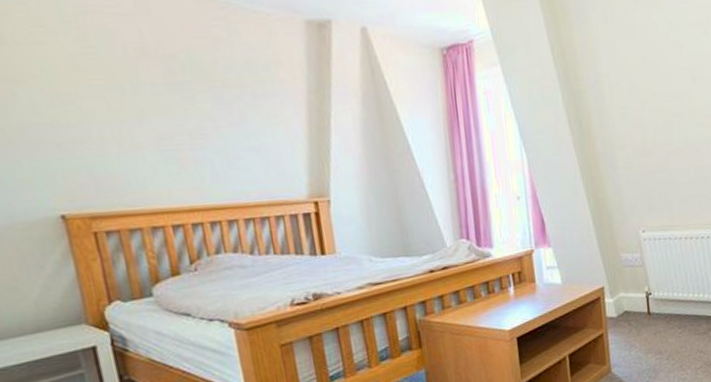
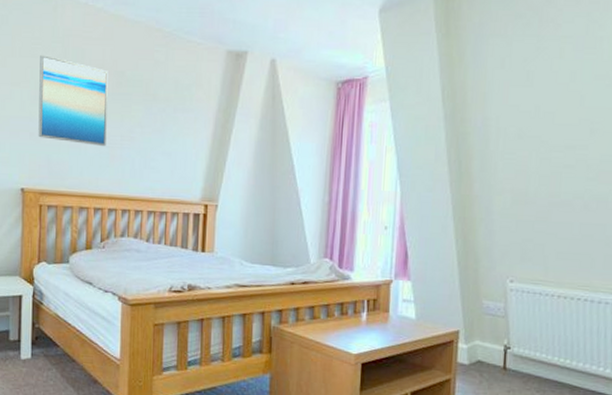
wall art: none [46,39,171,150] -> present [38,54,108,146]

